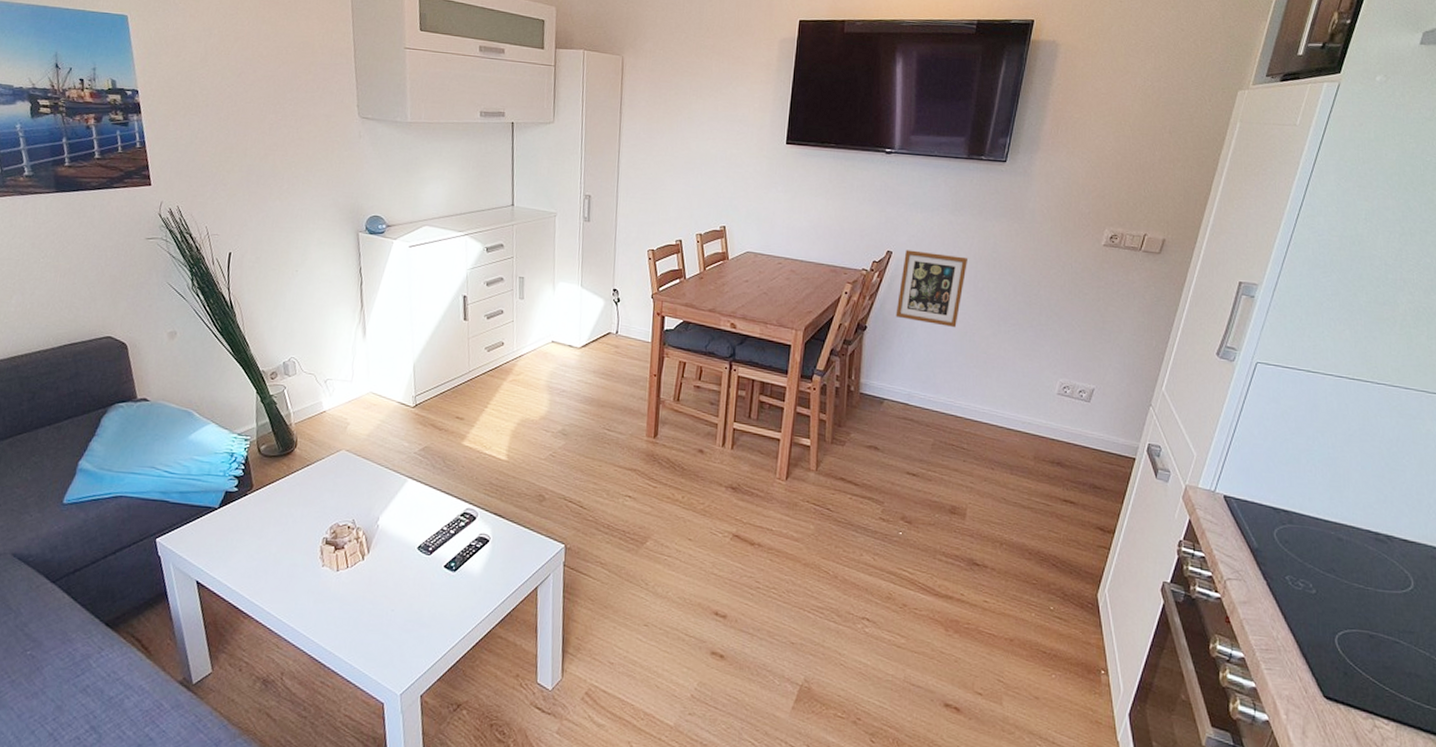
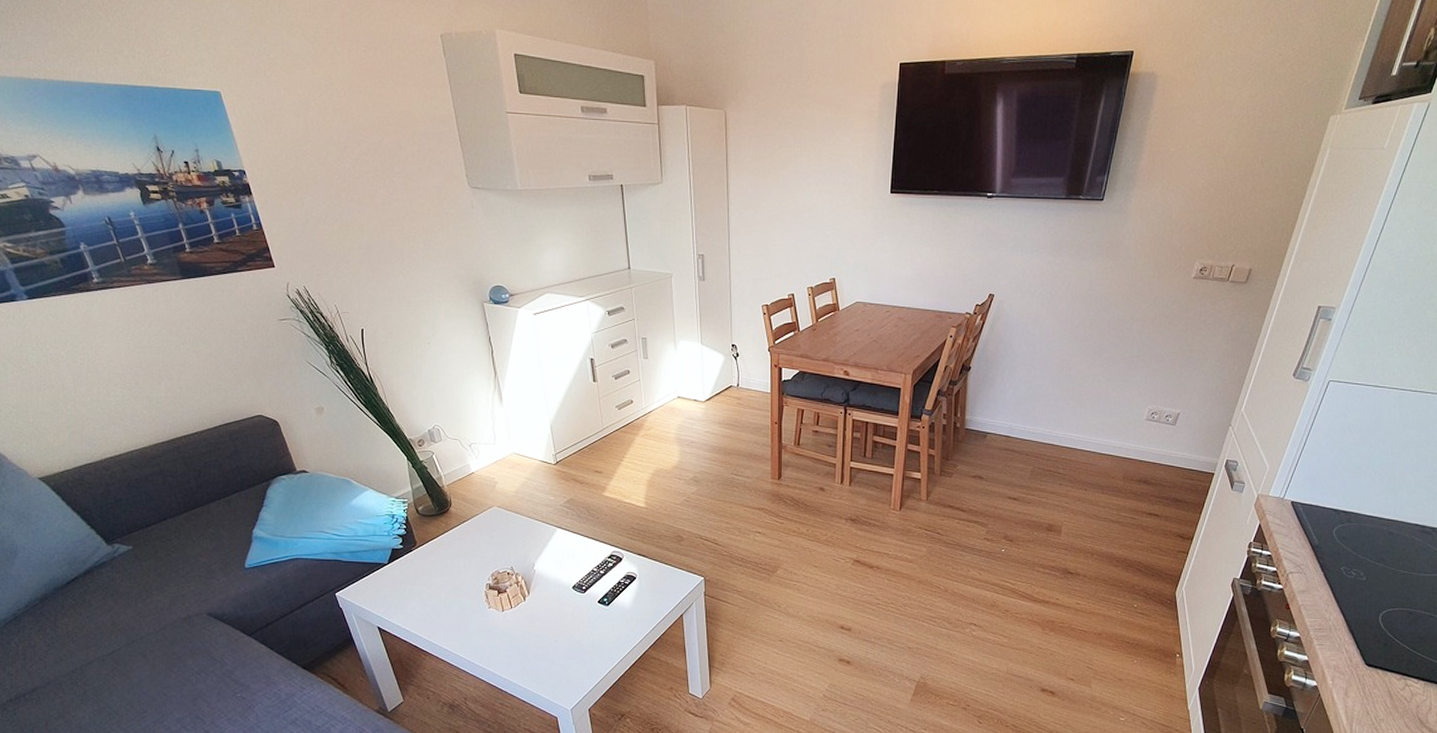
picture frame: present [895,250,967,327] -> none [997,292,1065,363]

